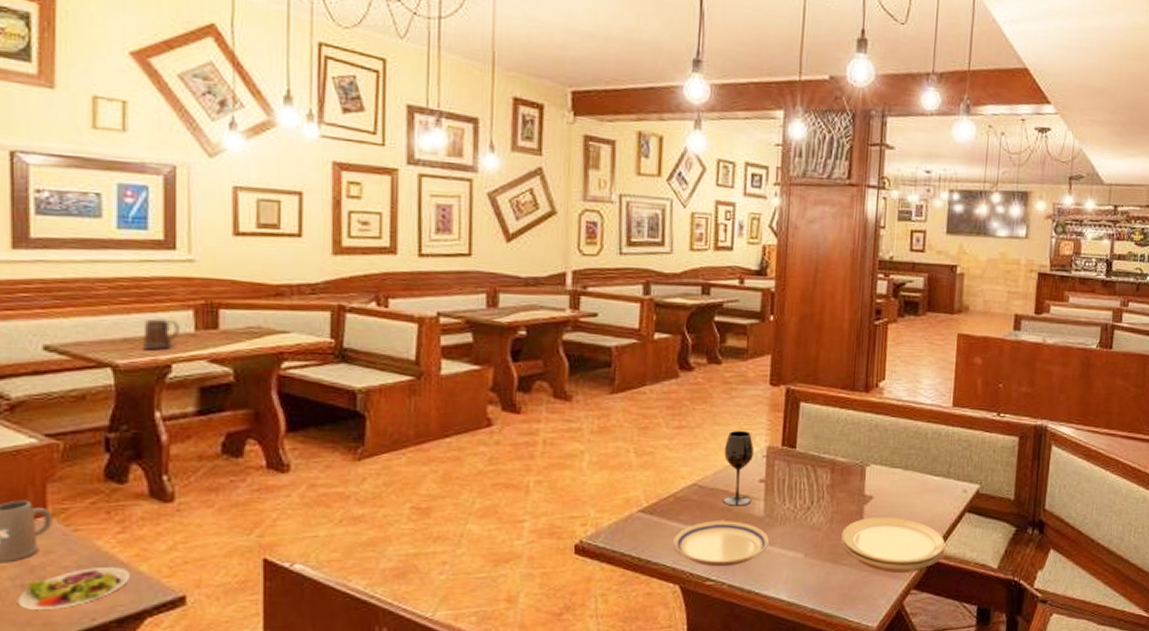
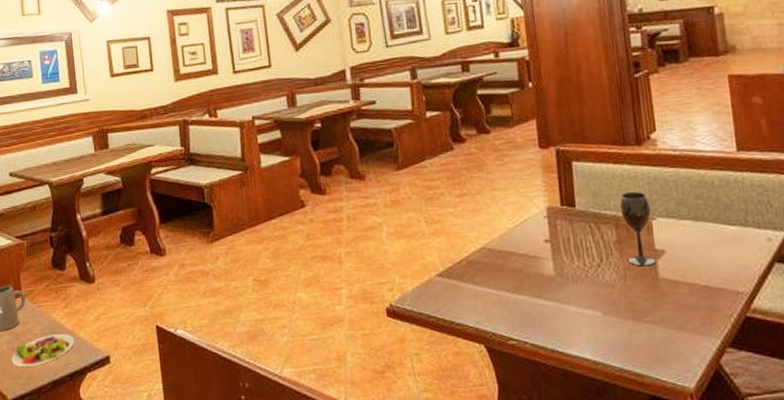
beer mug: present [143,318,180,351] -> none [63,145,86,169]
plate: present [674,521,769,567] -> none [472,281,564,327]
wineglass: present [723,430,755,506] -> none [505,193,540,267]
wine glass: none [836,438,867,511] -> present [619,192,657,267]
plate: present [841,517,945,573] -> none [638,271,759,330]

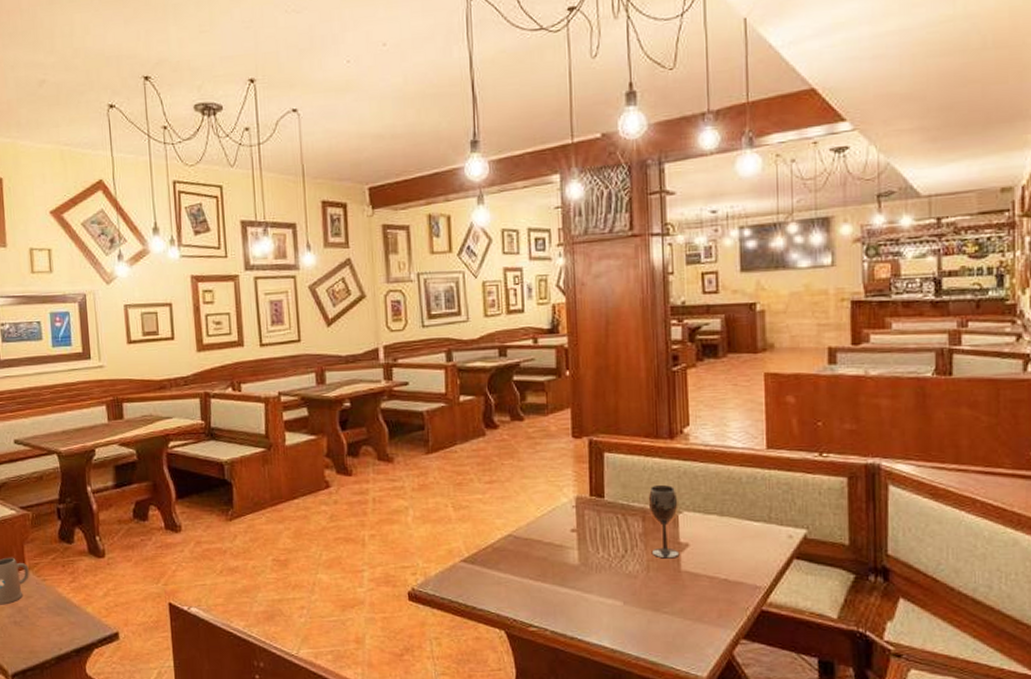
salad plate: present [11,334,74,366] -> none [12,609,81,641]

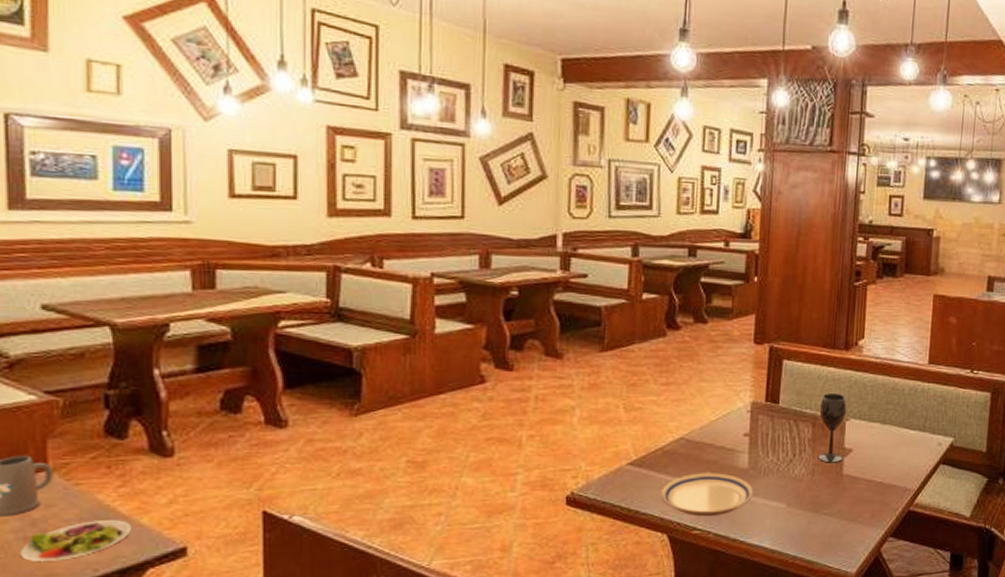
salad plate: none [12,609,81,641] -> present [19,520,131,561]
plate: none [495,569,586,614] -> present [661,473,753,517]

